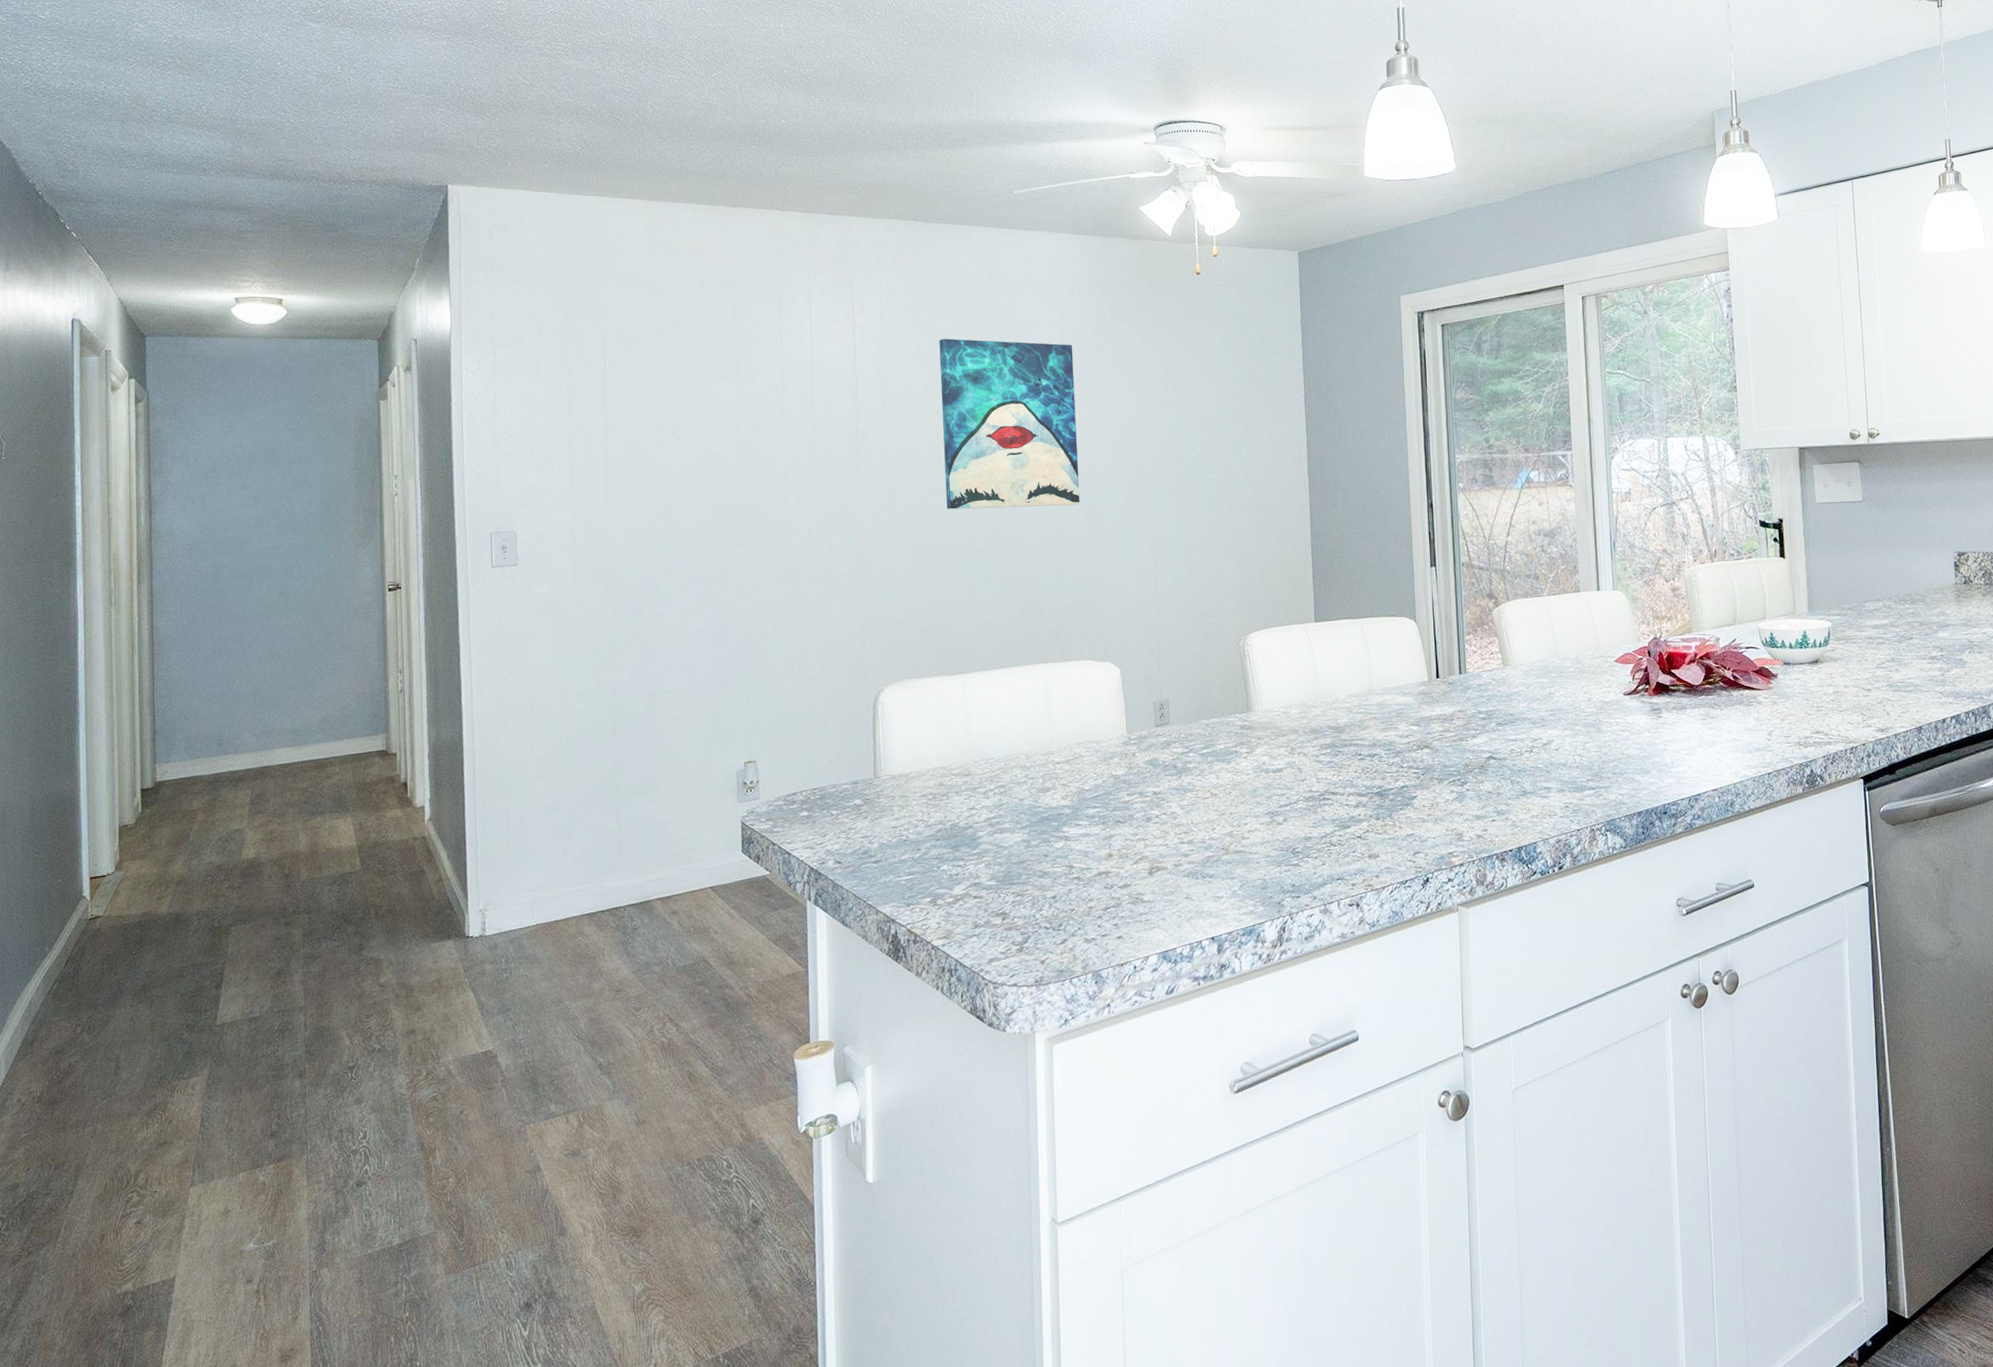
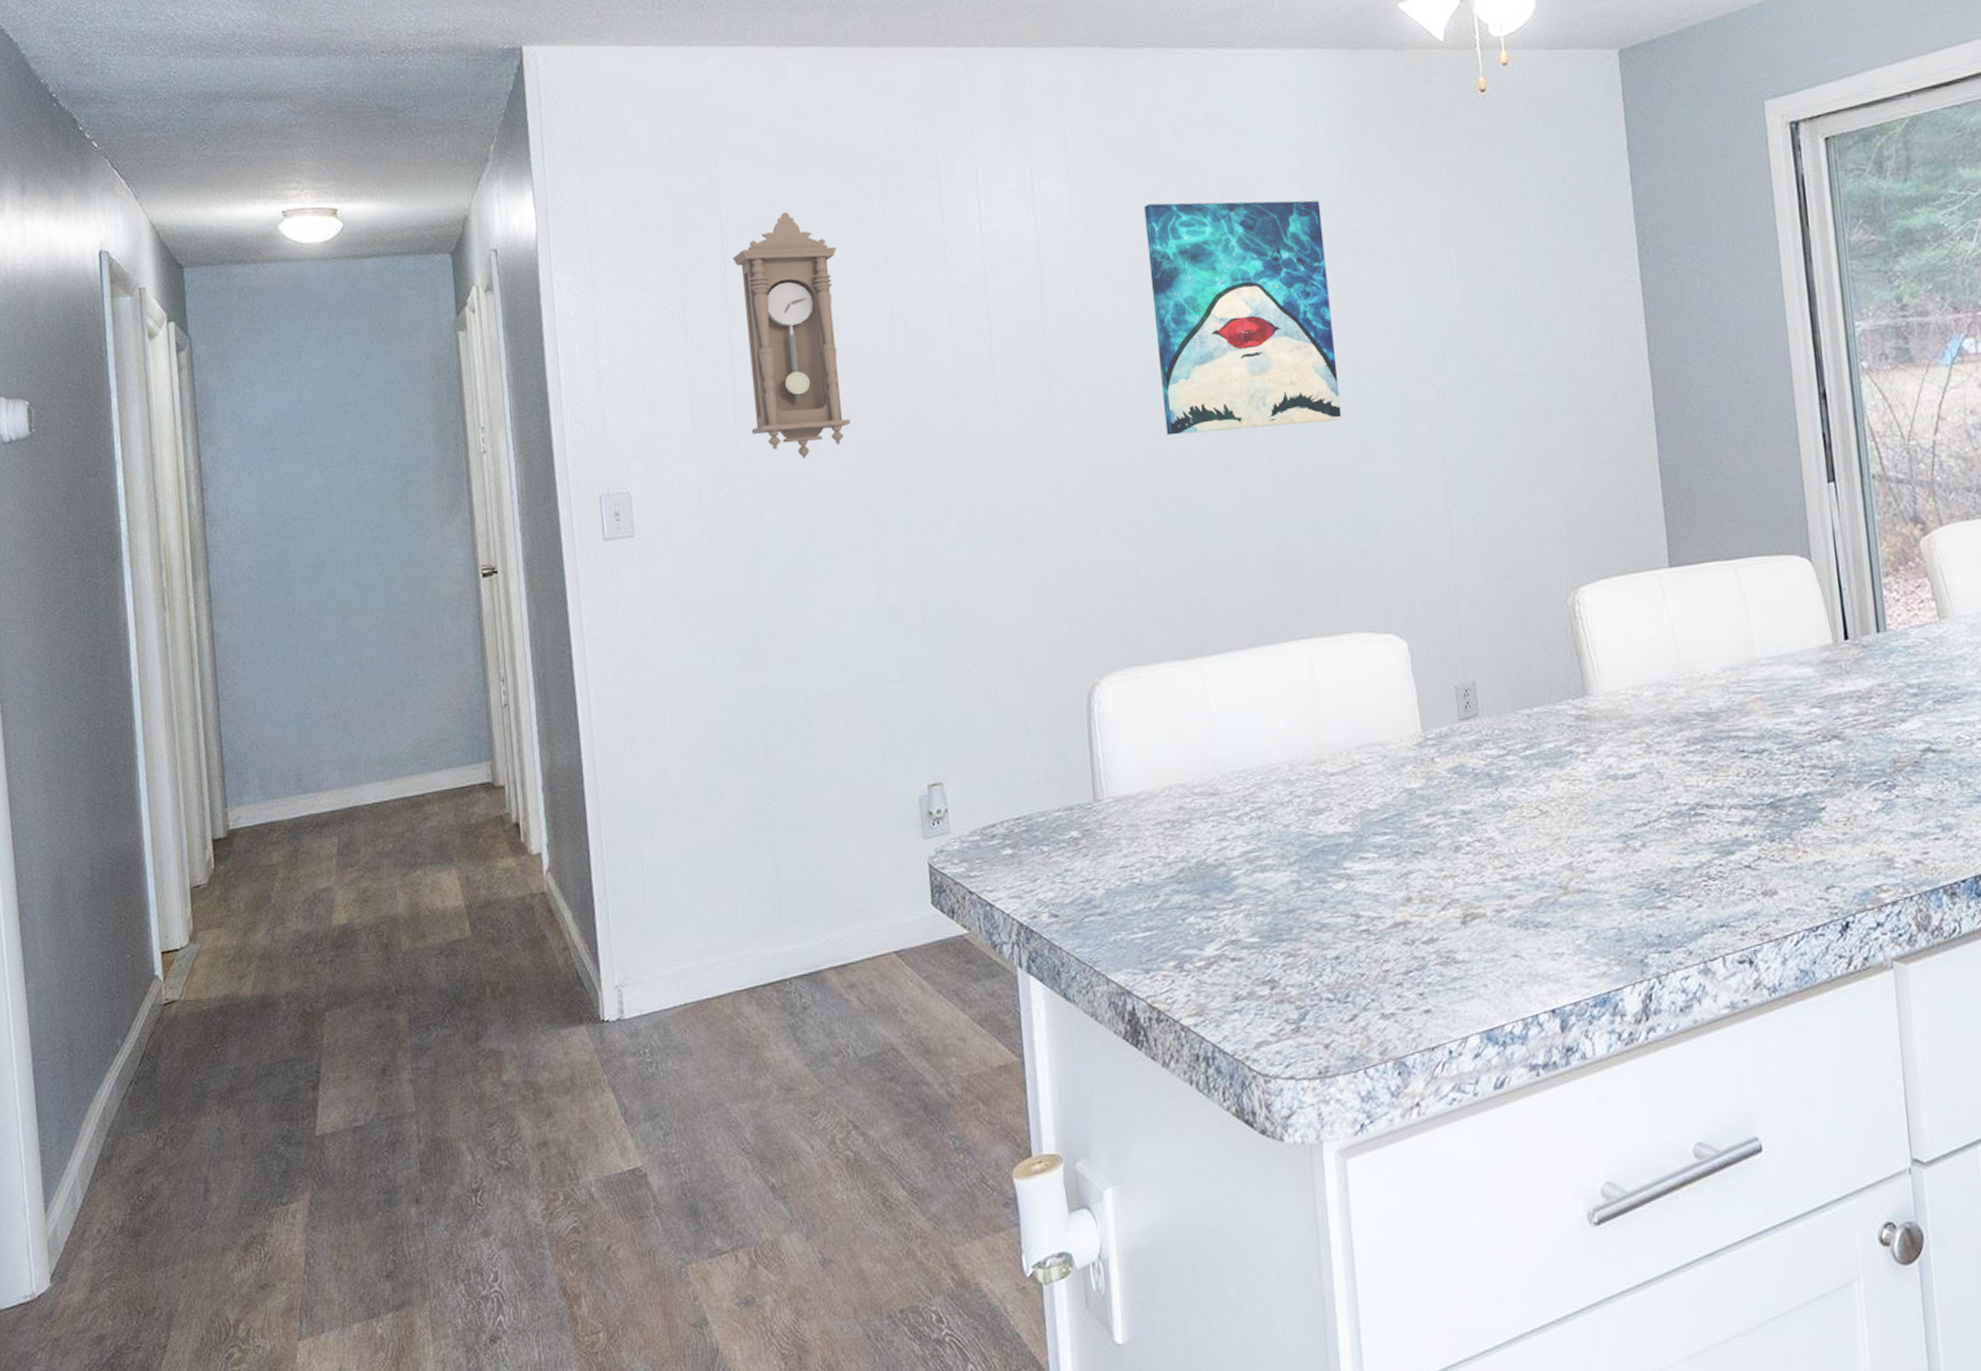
pendulum clock: none [611,326,699,512] -> present [732,212,850,458]

